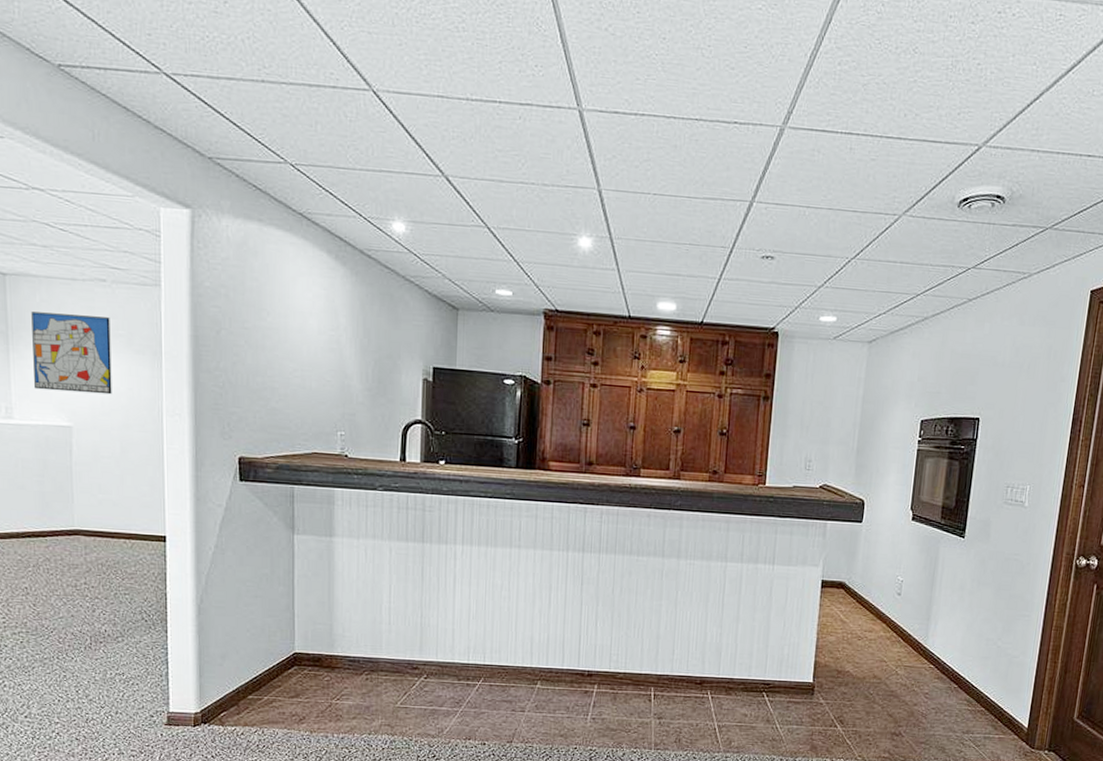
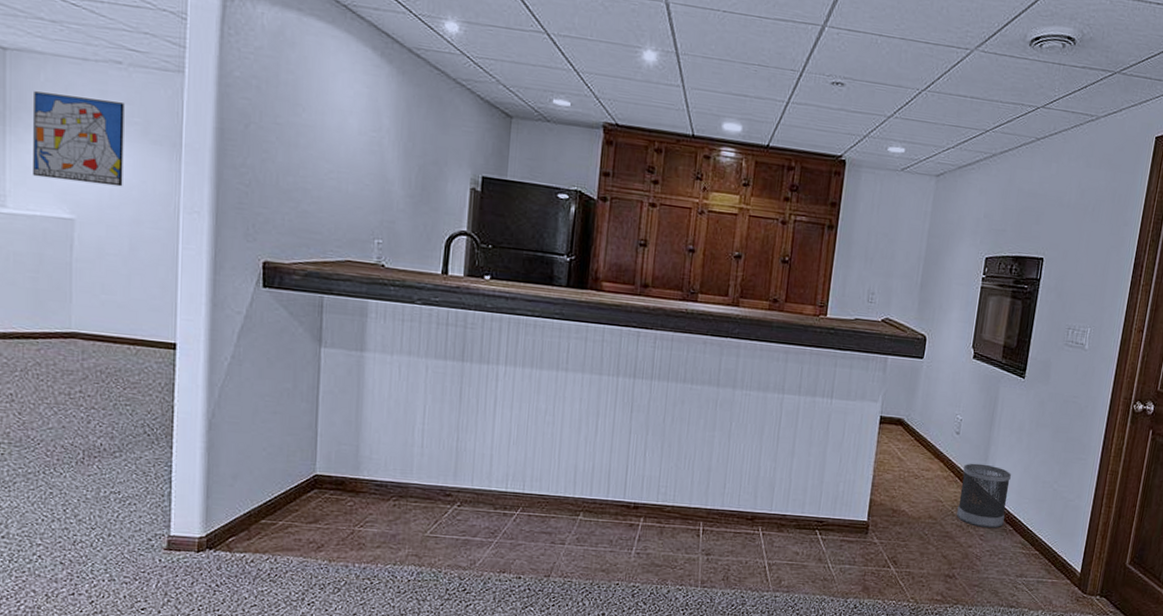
wastebasket: none [901,623,954,686] -> present [957,463,1011,528]

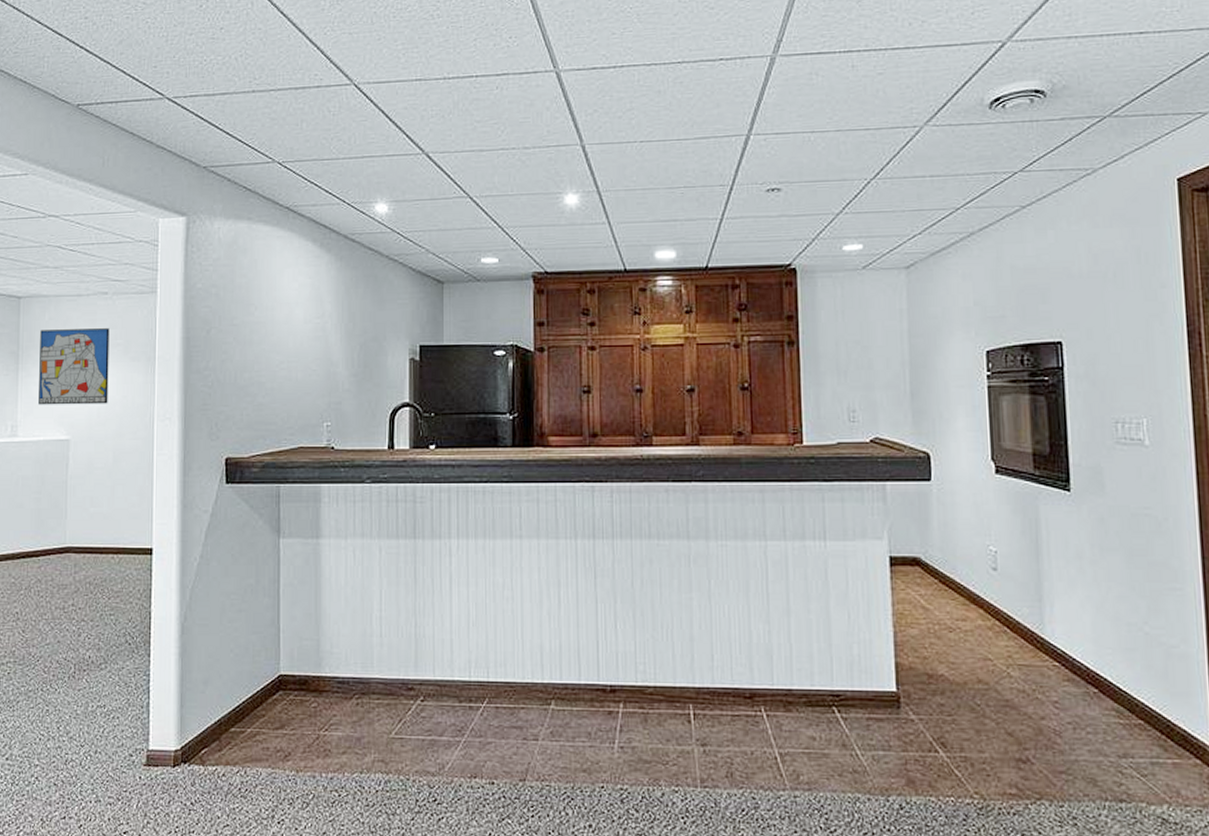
wastebasket: present [957,463,1011,528] -> none [1012,606,1083,691]

